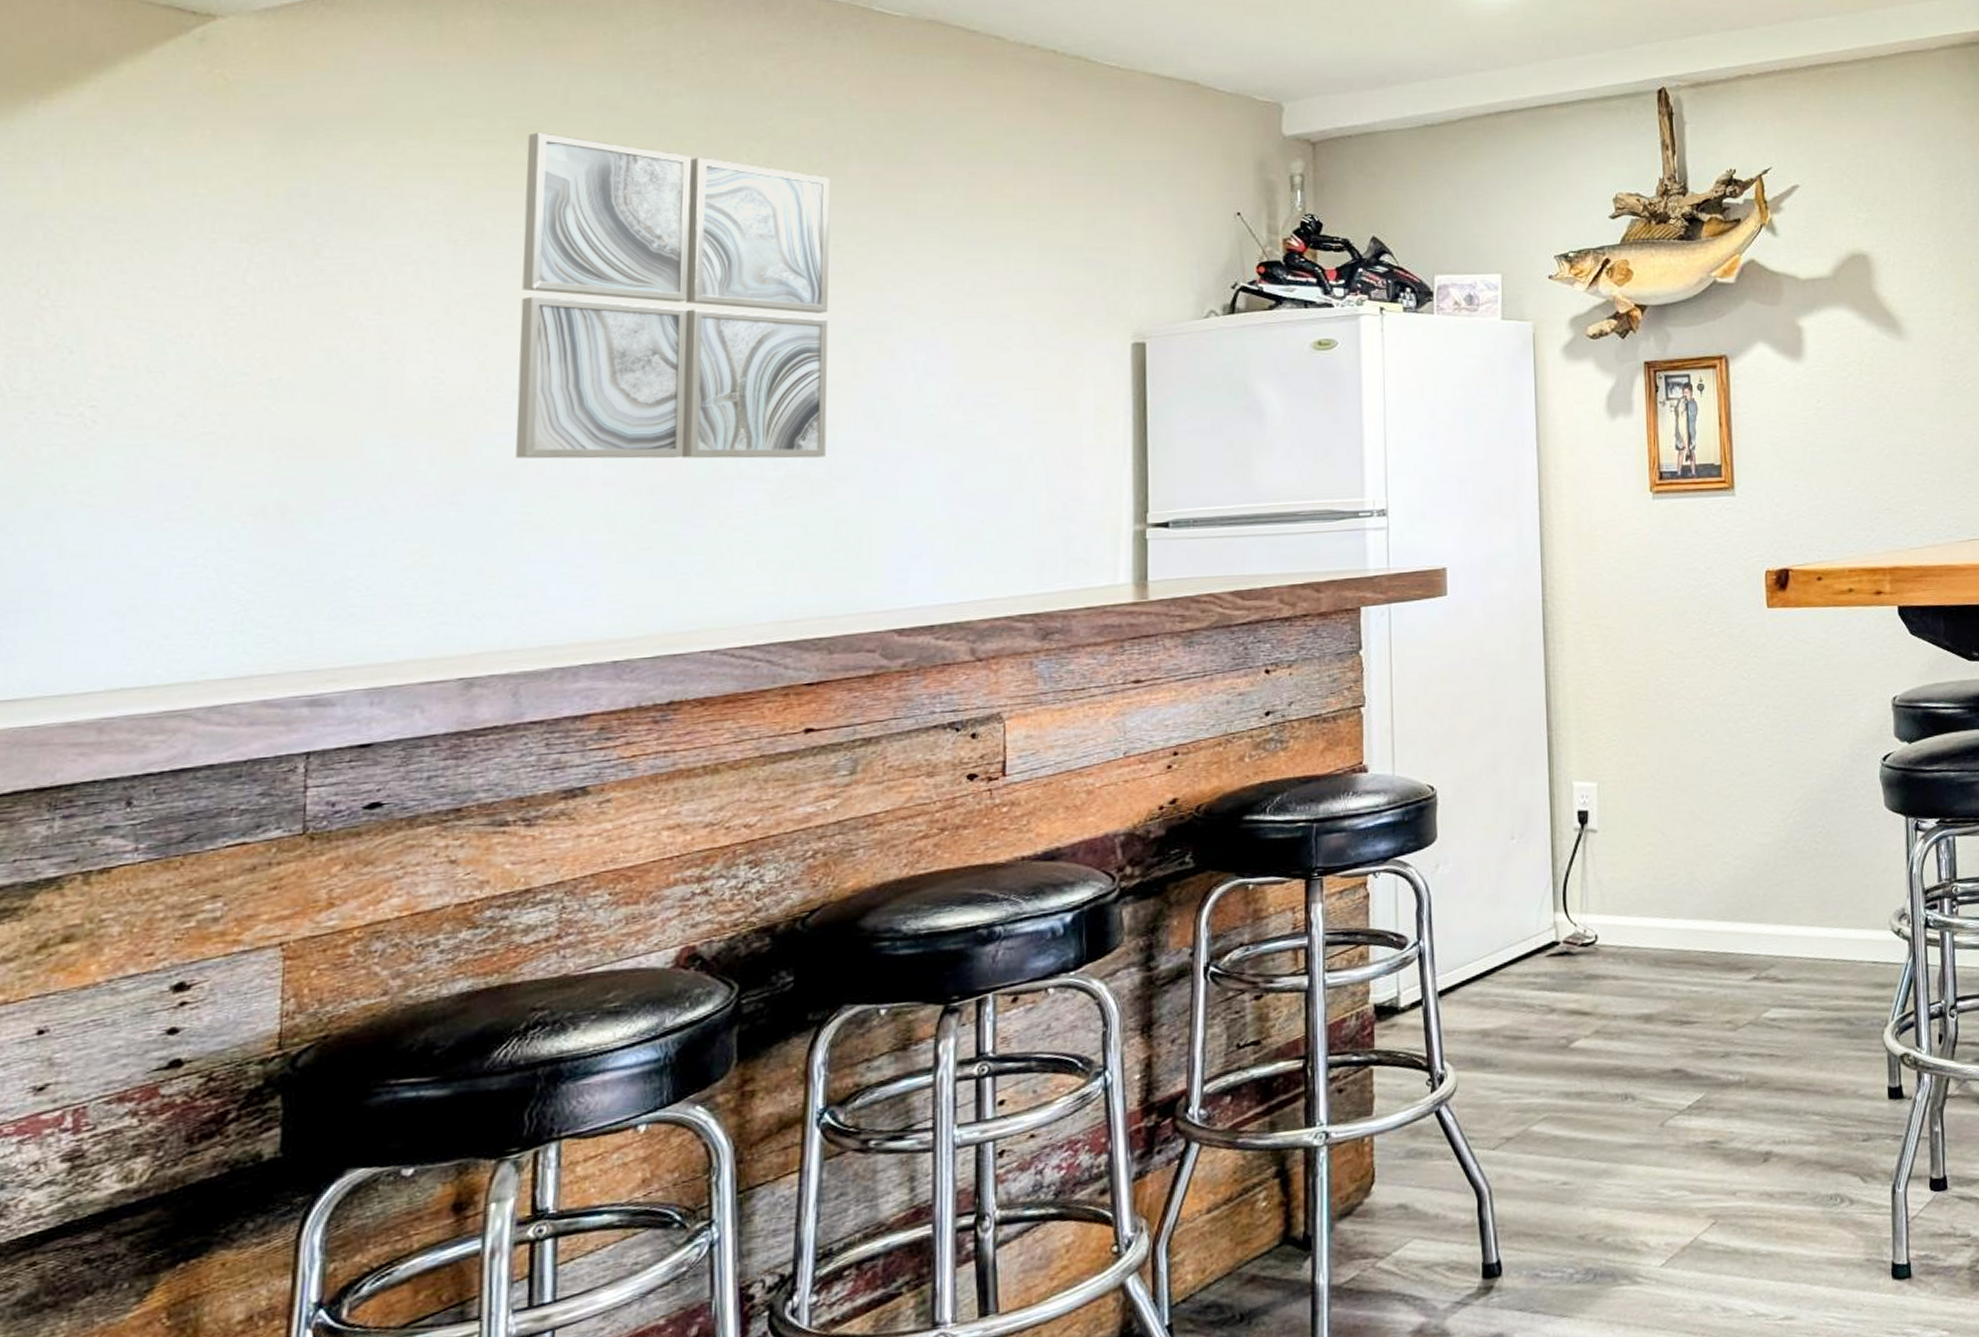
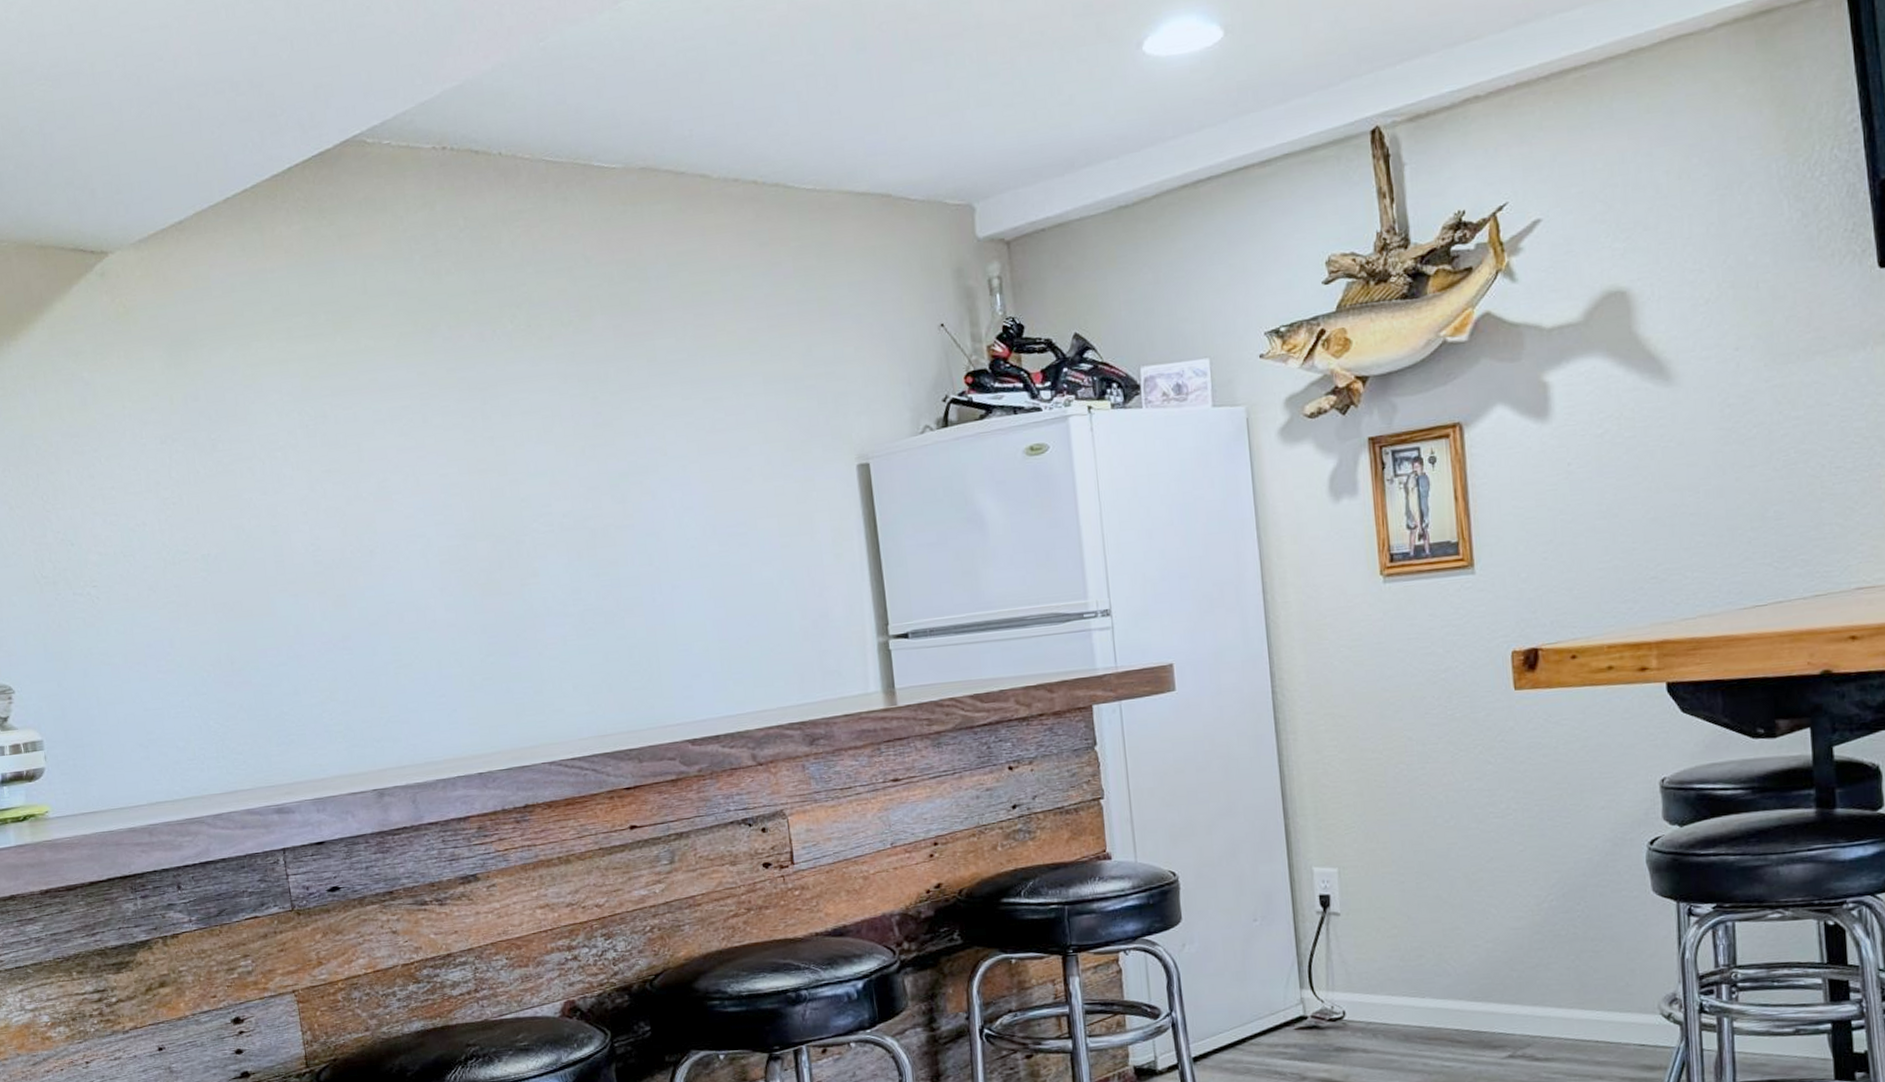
wall art: present [516,132,830,459] -> none [342,322,613,609]

